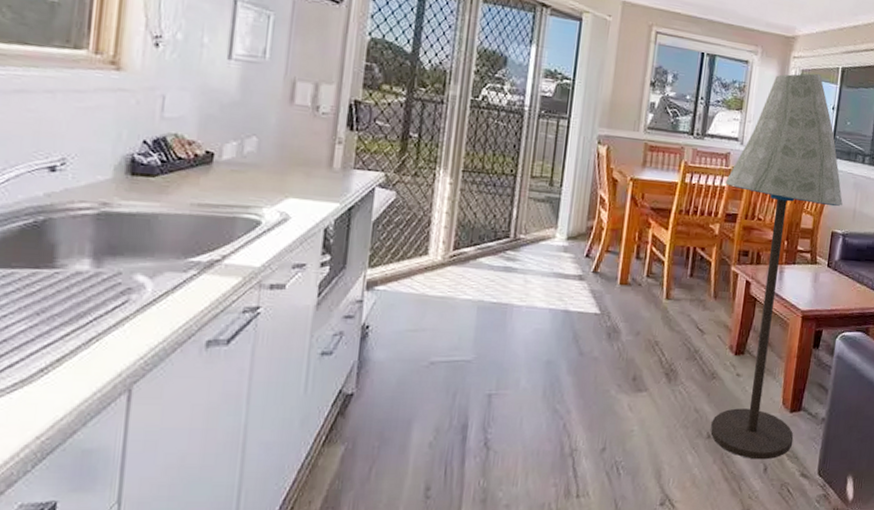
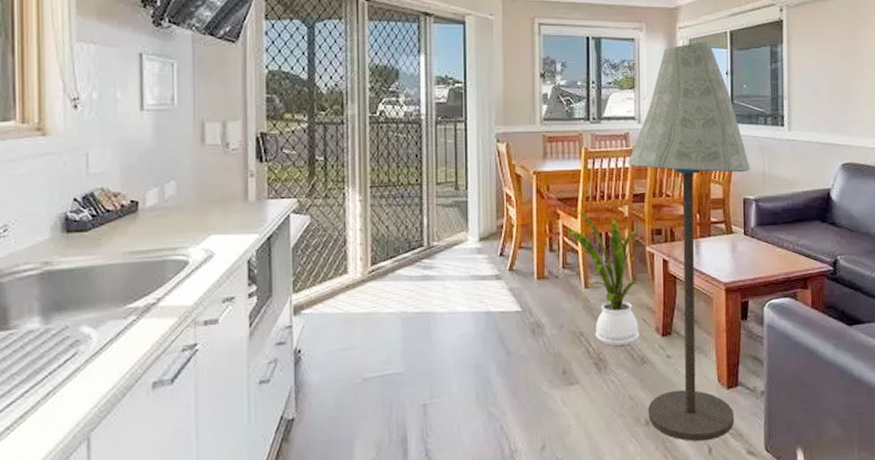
house plant: none [656,223,727,359] -> present [567,211,646,346]

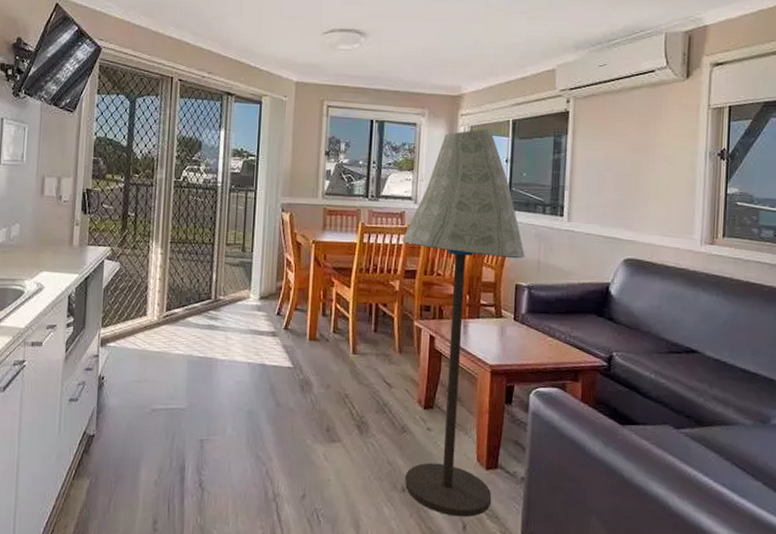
house plant: present [567,211,646,346] -> none [340,281,412,412]

